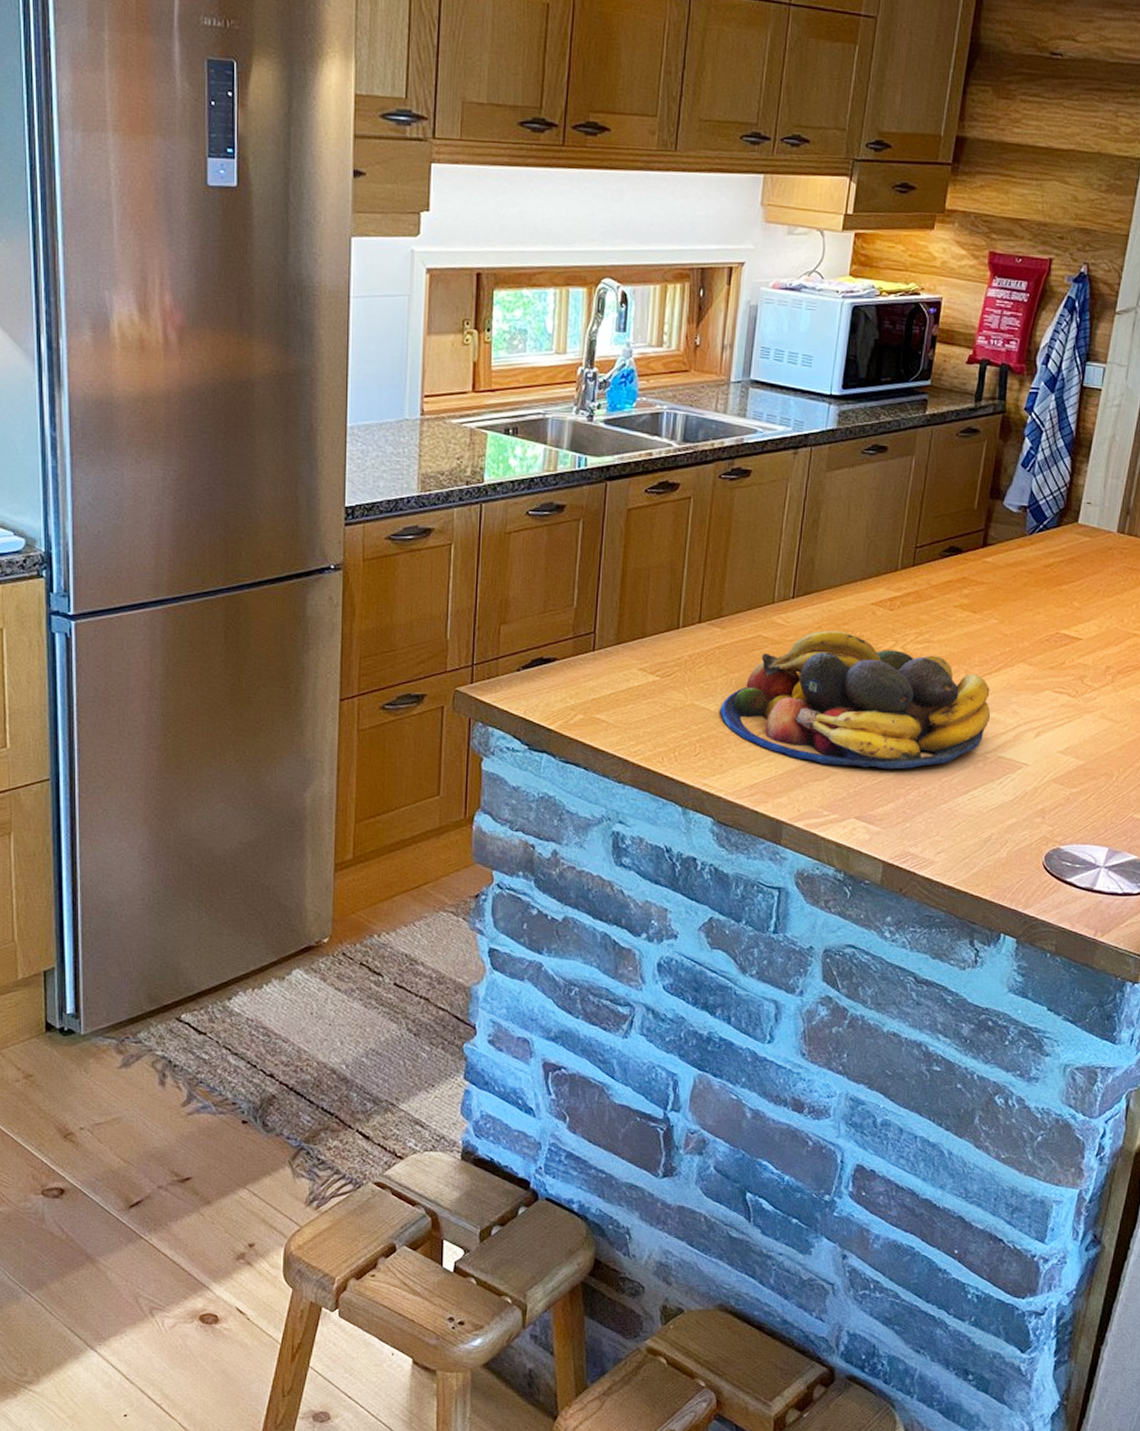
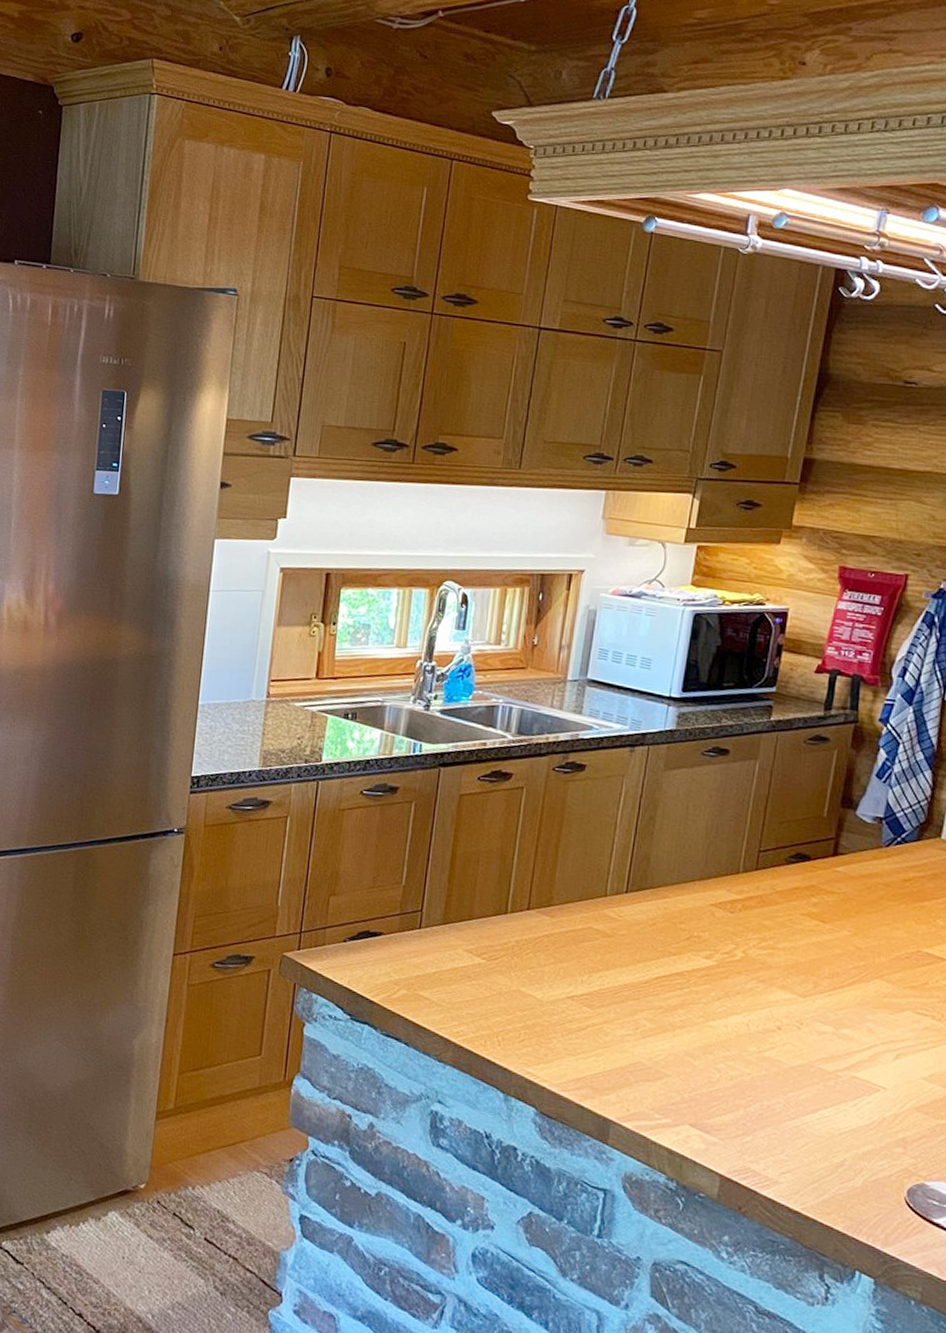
fruit bowl: present [720,630,991,770] -> none [547,928,843,1079]

